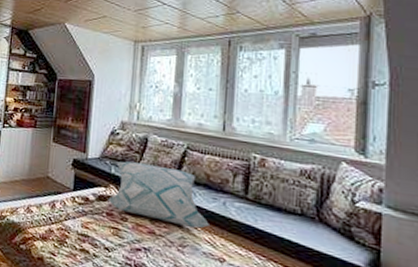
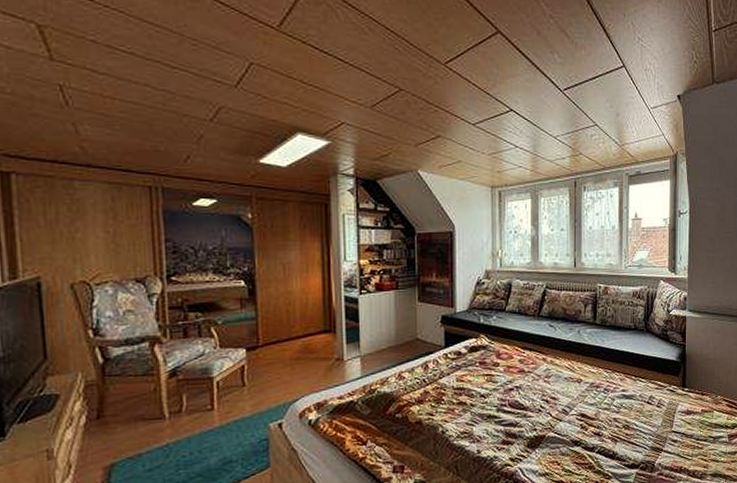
decorative pillow: present [108,161,209,229] -> none [479,308,568,359]

